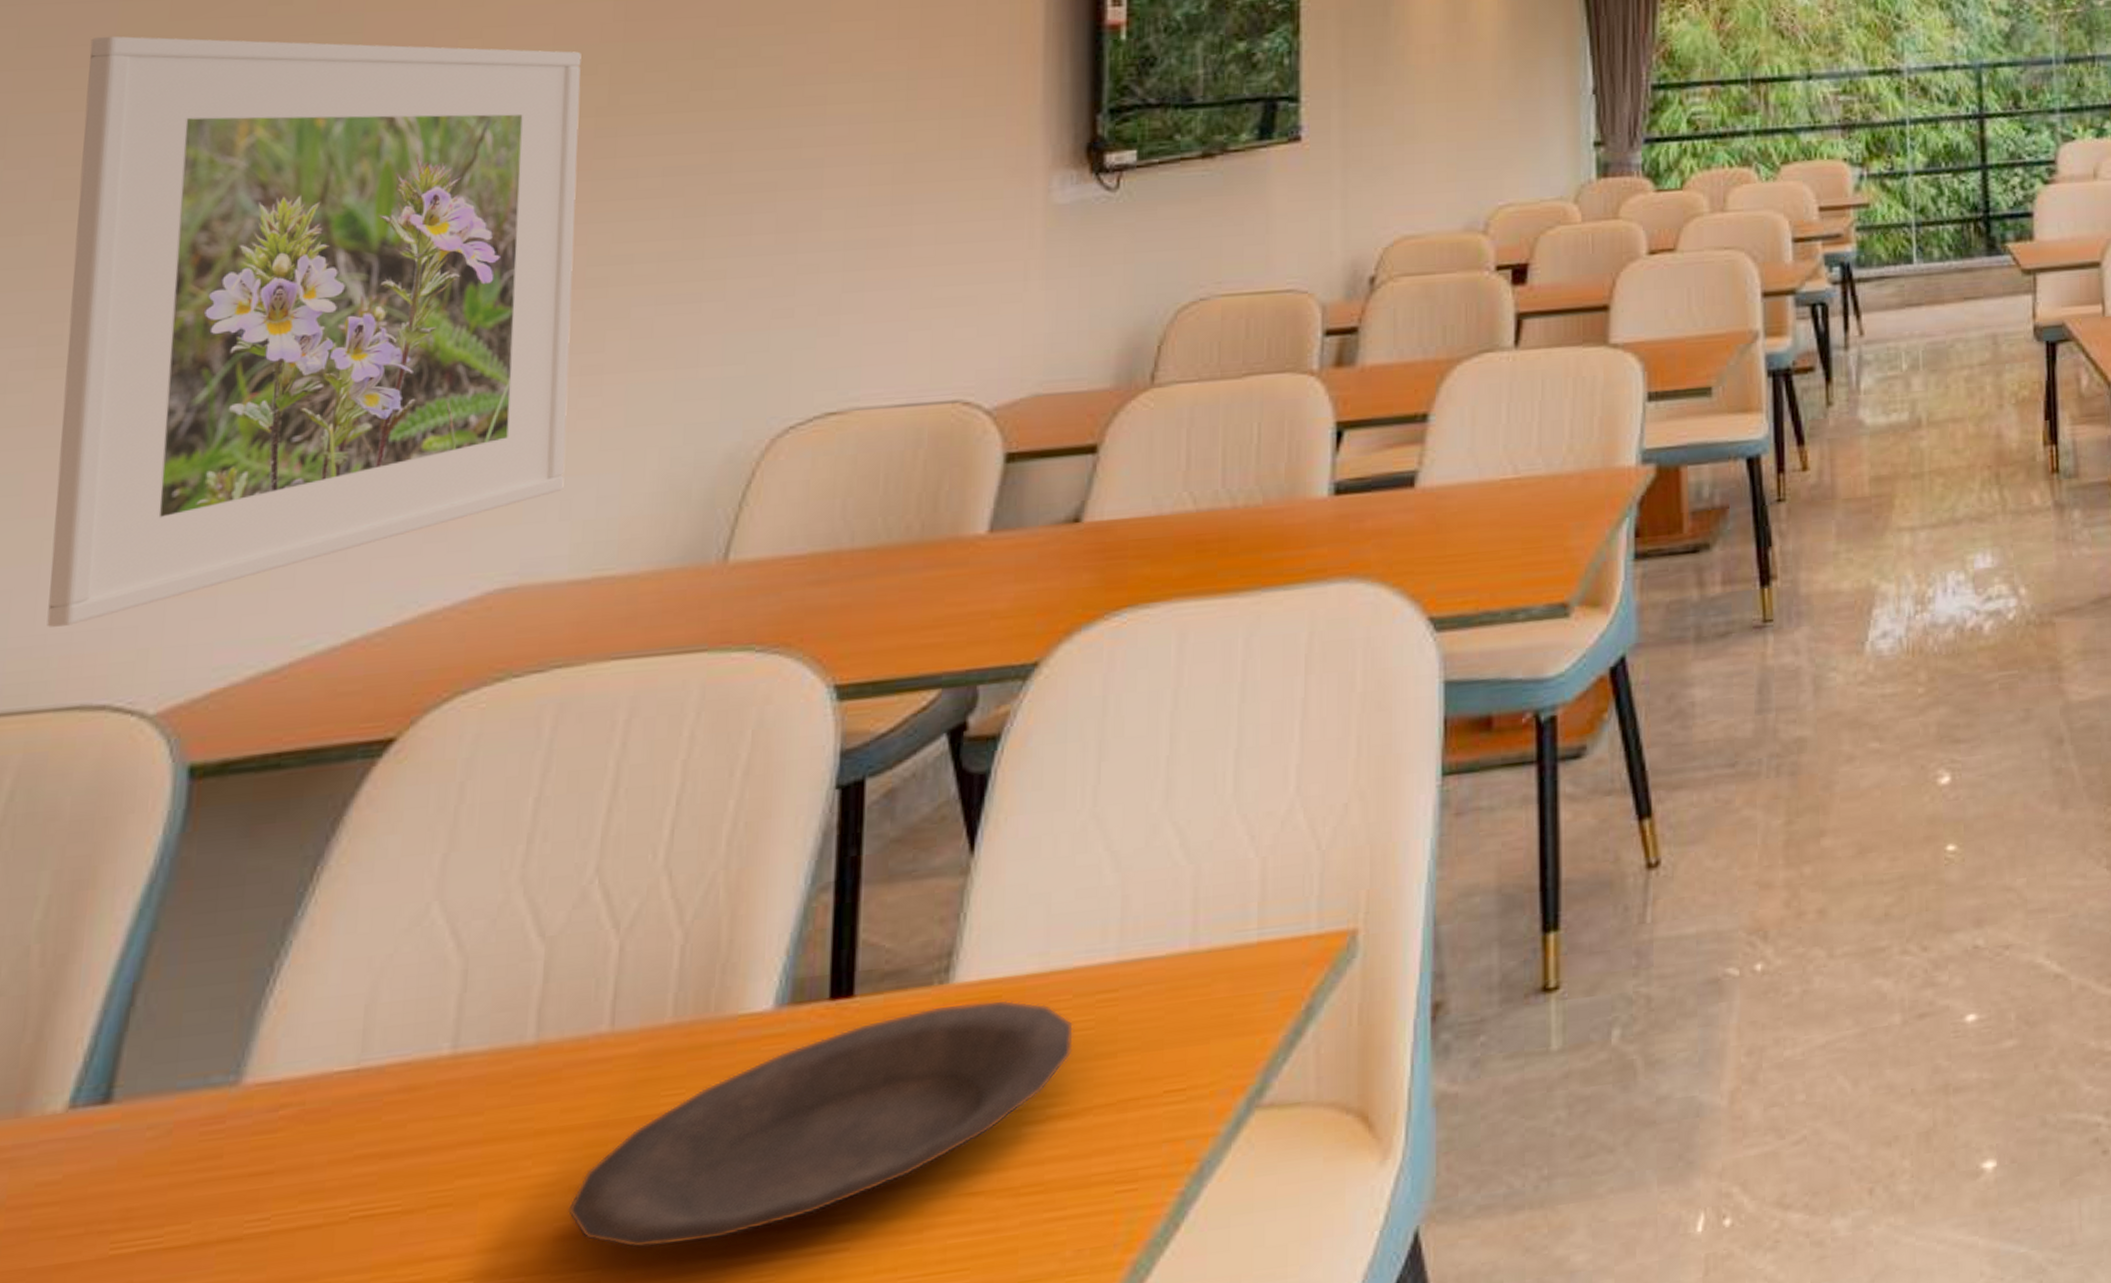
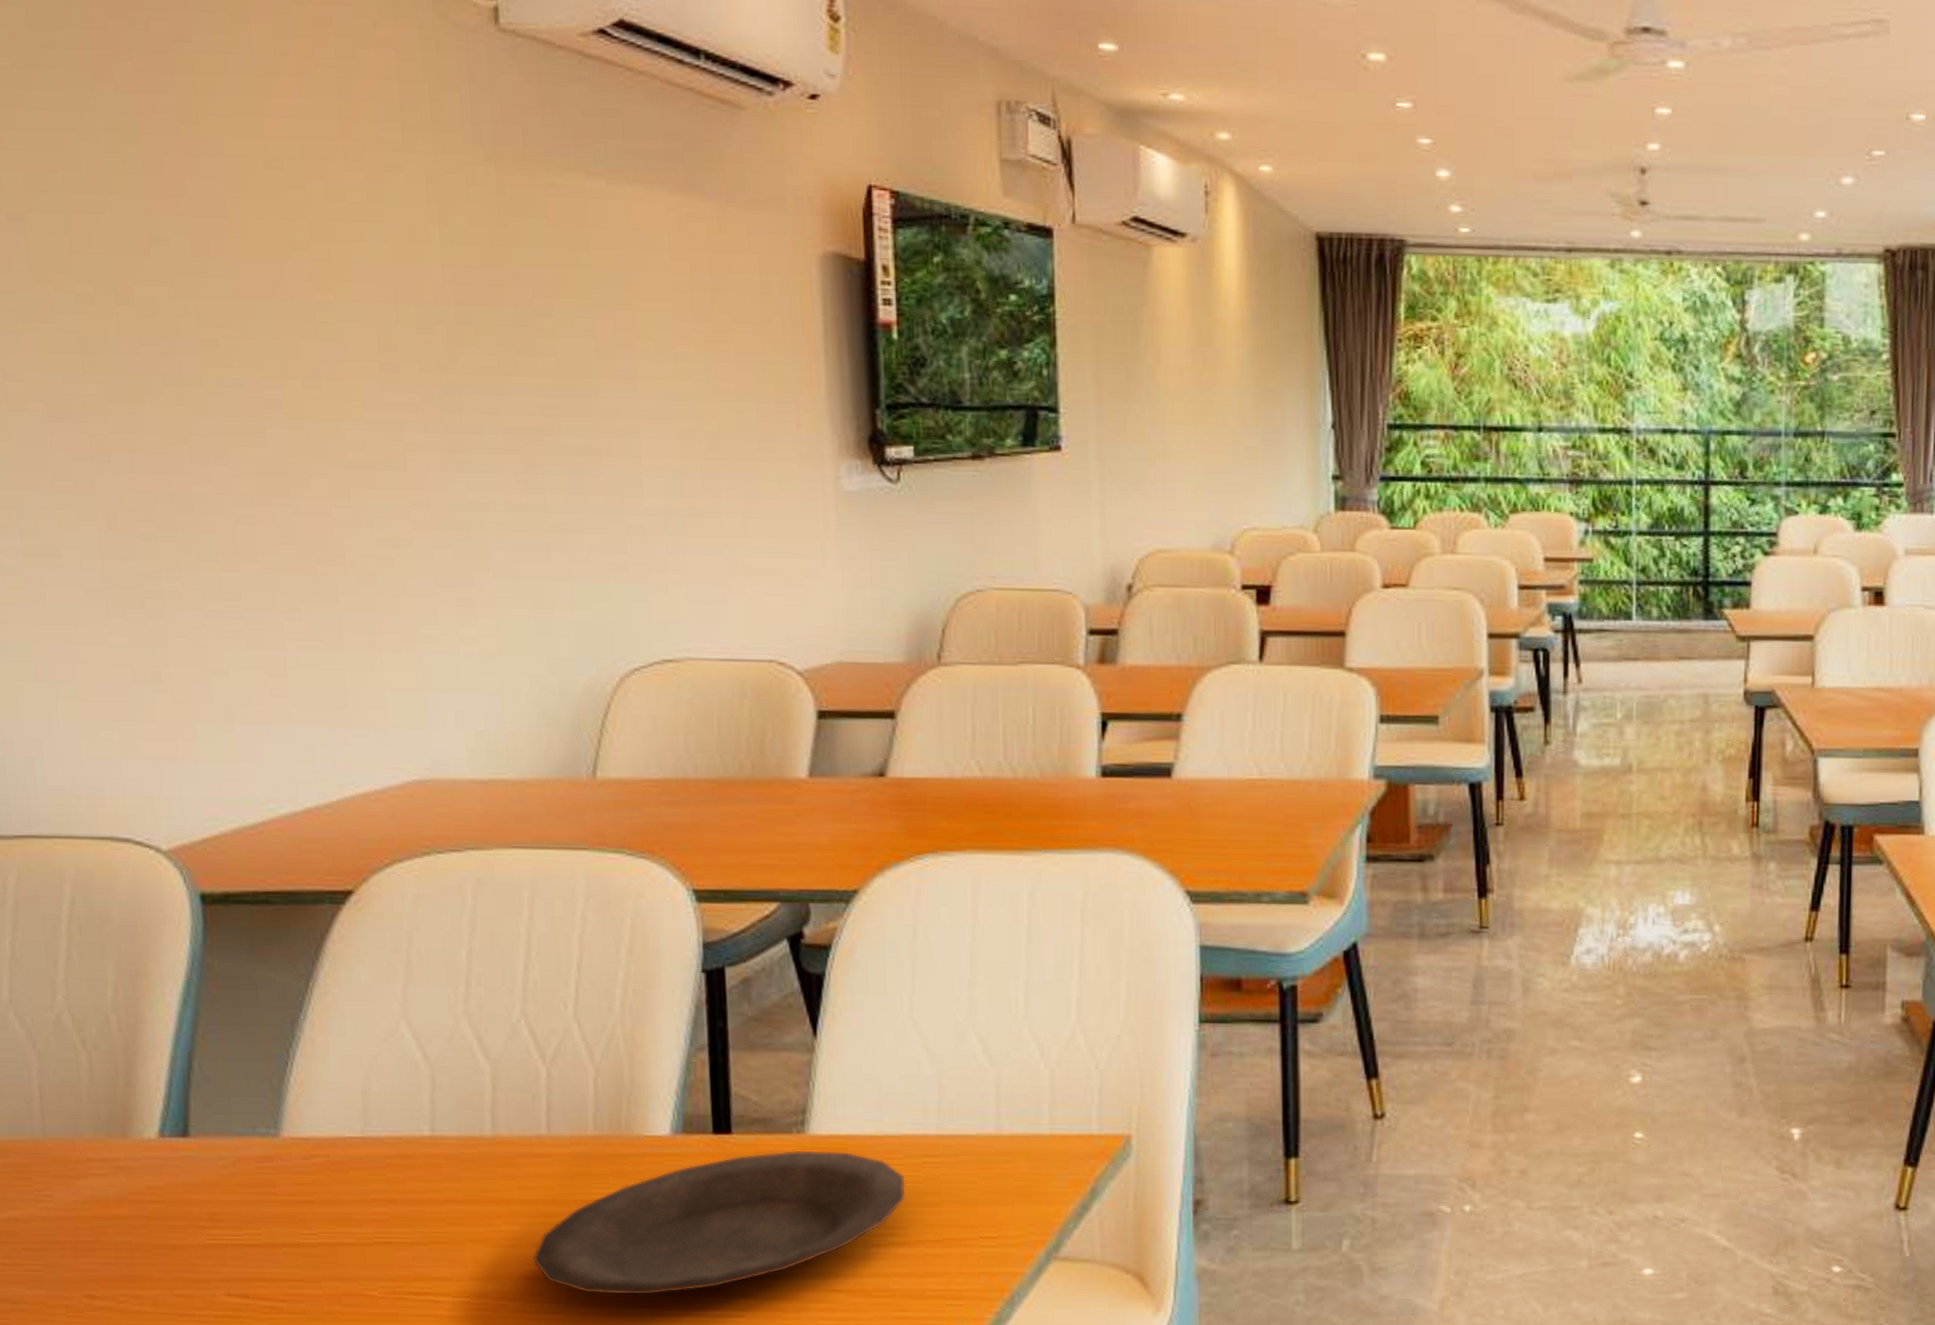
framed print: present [47,36,582,627] -> none [10,264,456,772]

